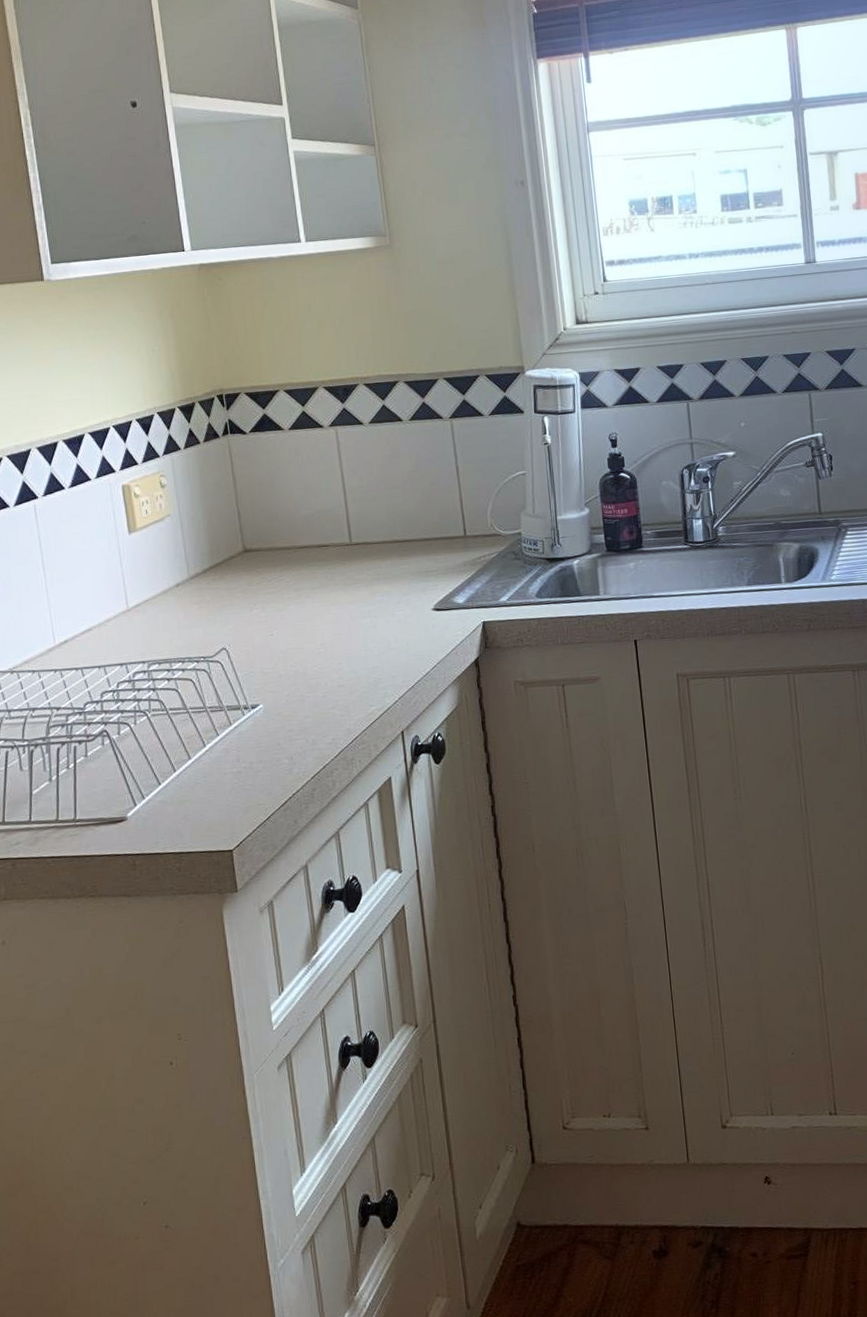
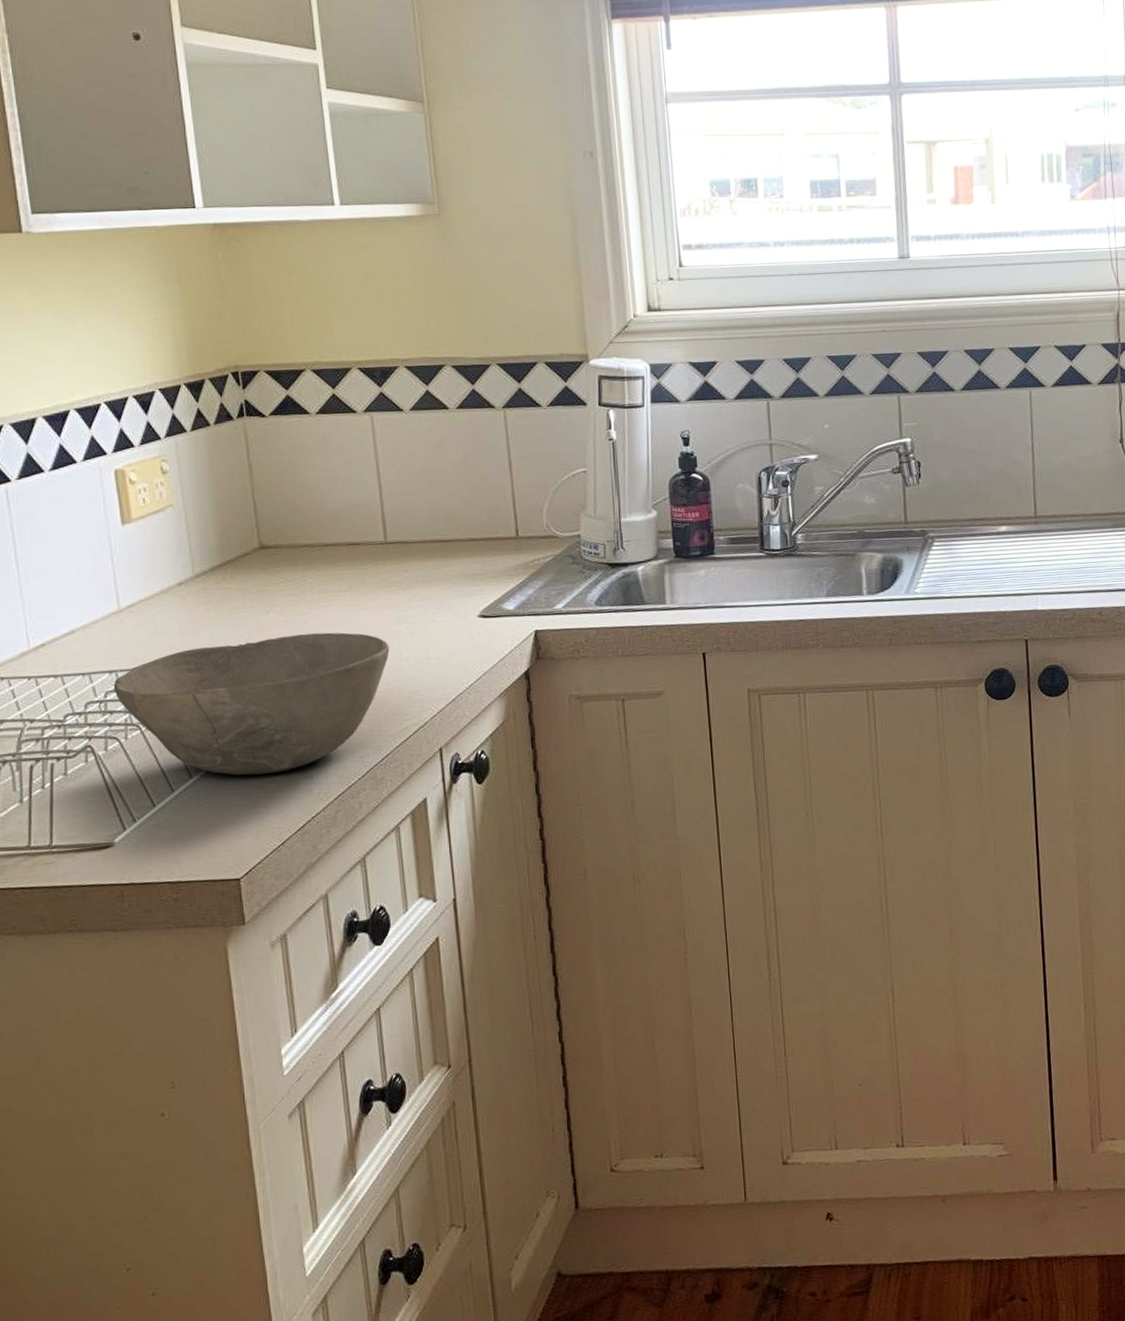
bowl: none [124,626,356,757] -> present [113,632,390,776]

